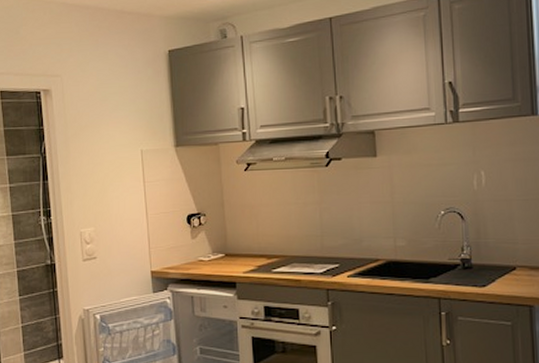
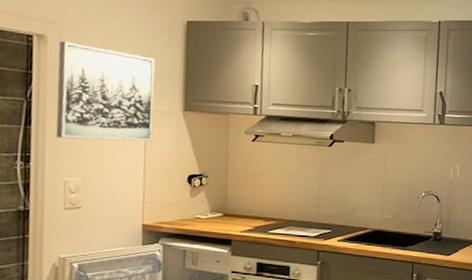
wall art: none [62,92,150,190] -> present [55,41,156,142]

